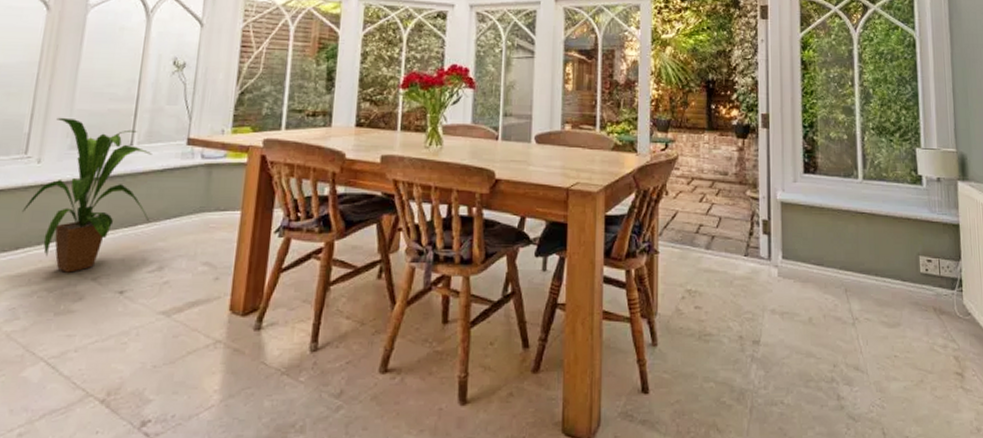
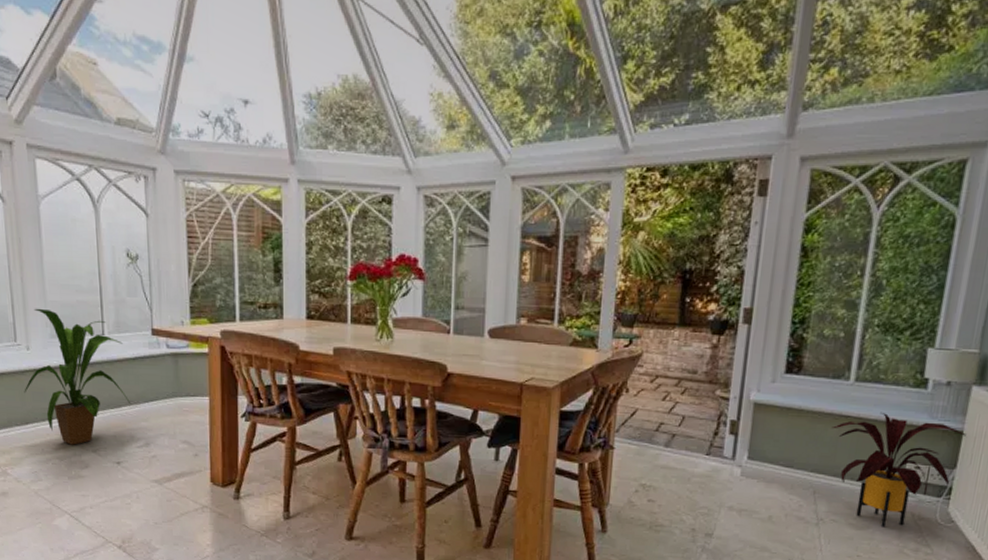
house plant: none [850,207,962,324] -> present [831,411,966,528]

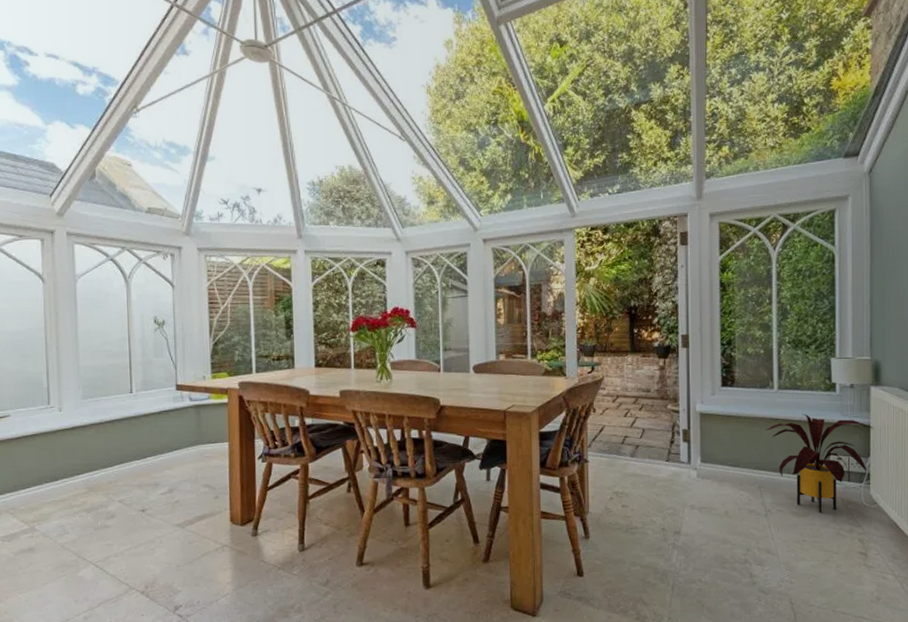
house plant: present [24,308,131,445] -> none [55,373,156,497]

